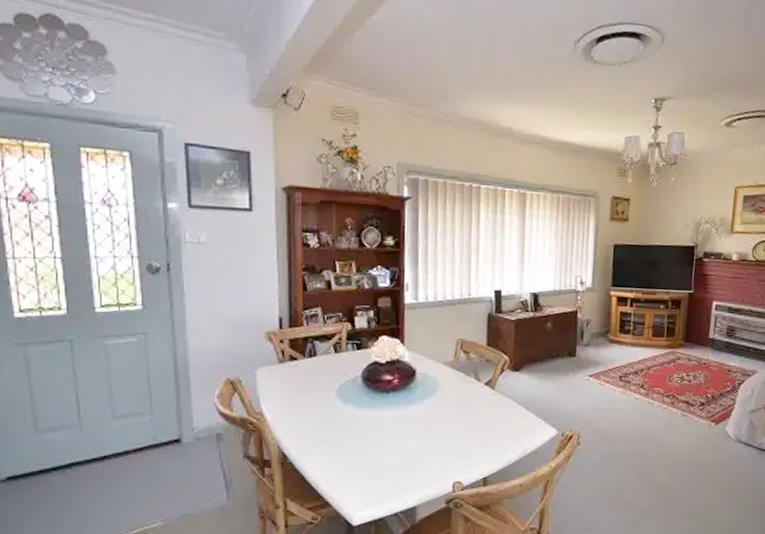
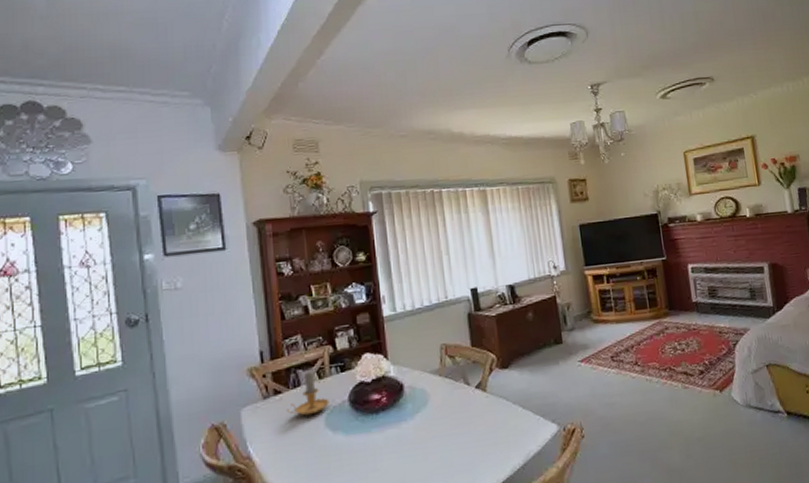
candle: none [300,343,343,385] -> present [286,370,329,416]

